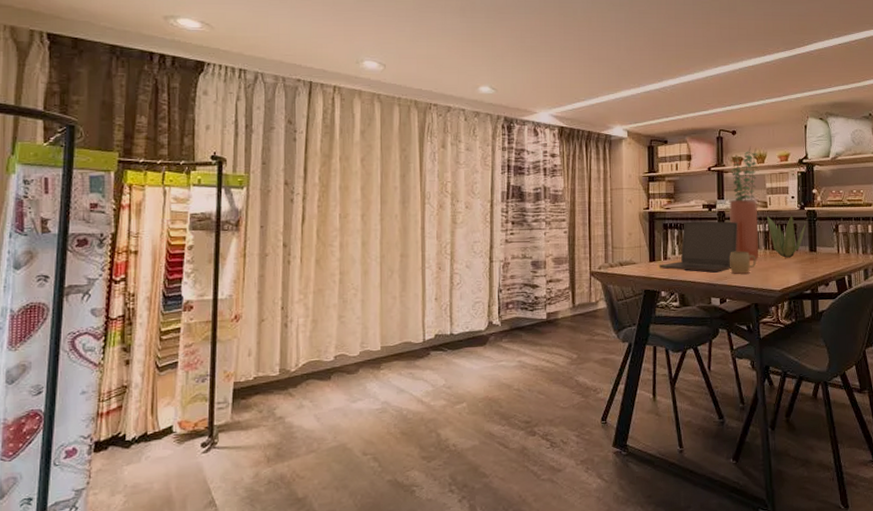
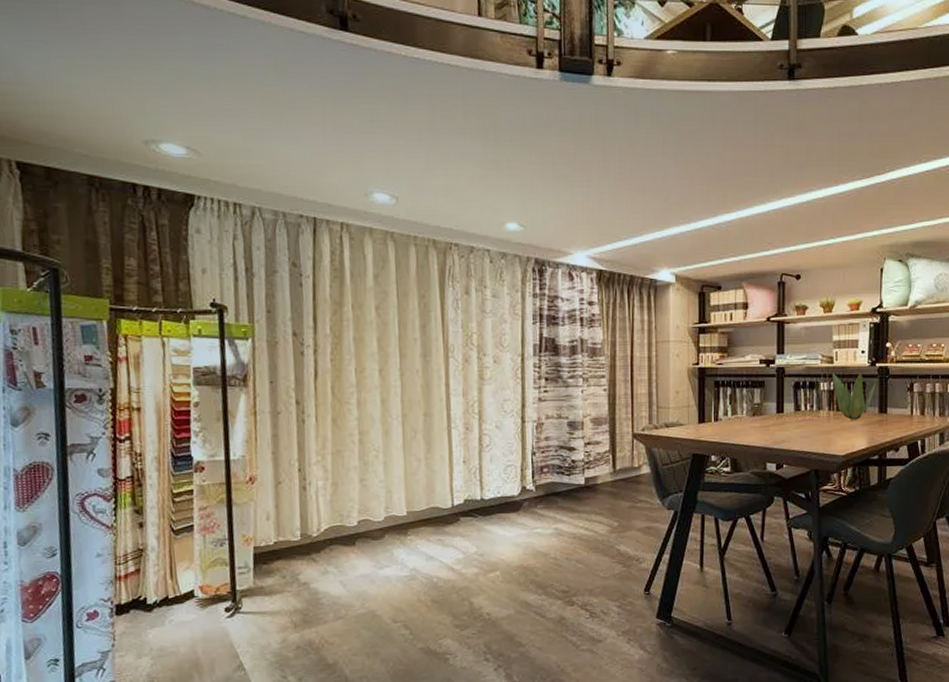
laptop: present [659,221,738,273] -> none [709,378,799,436]
vase: present [729,146,759,261] -> none [790,293,825,423]
mug: present [730,251,757,274] -> none [789,412,819,437]

